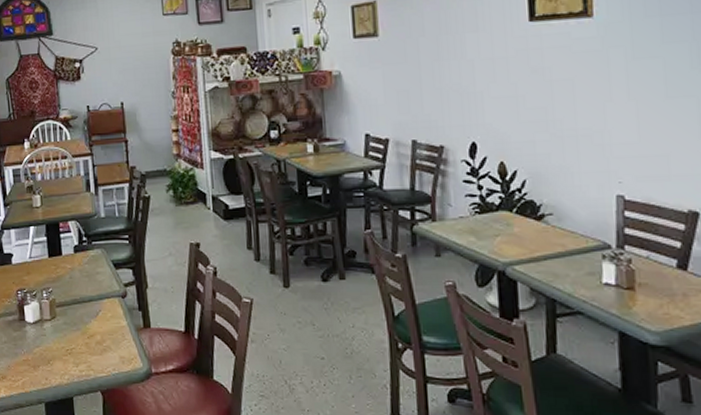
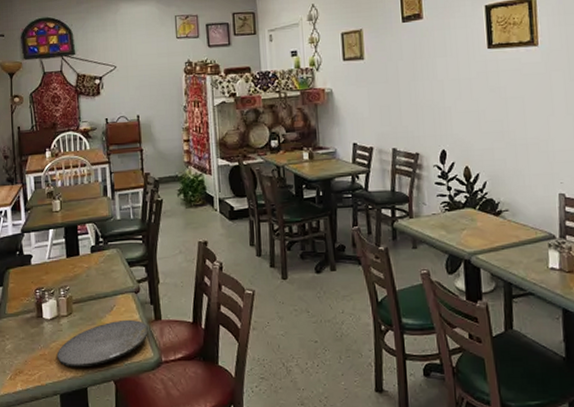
plate: none [40,326,137,376] -> present [56,319,148,368]

